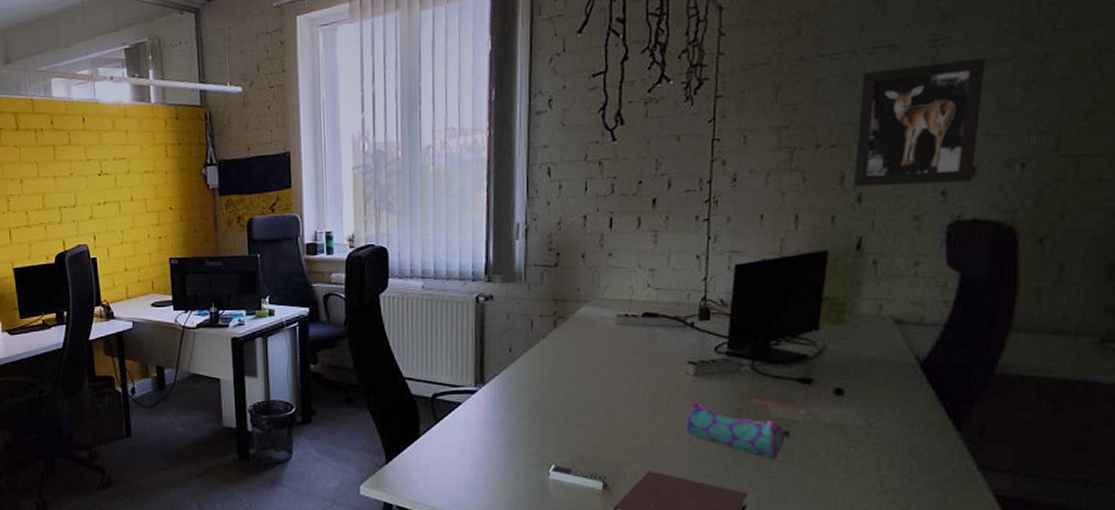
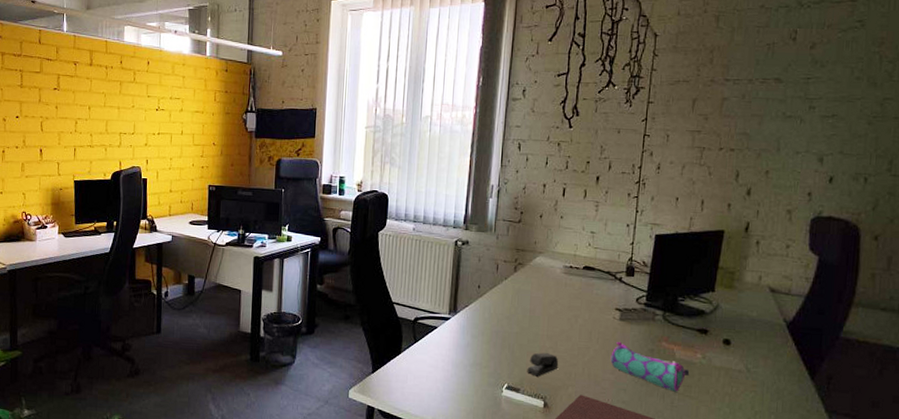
stapler: none [578,423,619,453] -> present [527,352,559,377]
wall art: present [853,57,986,187] -> none [744,95,843,188]

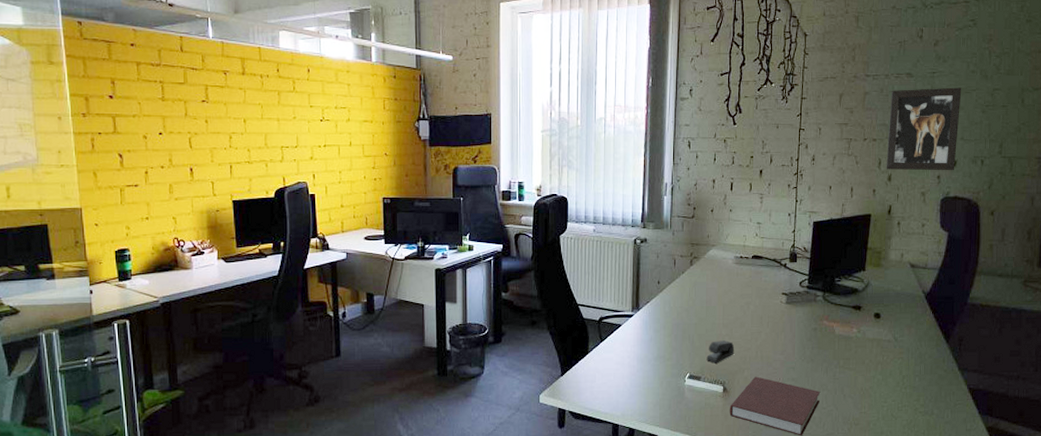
pencil case: present [610,341,690,392] -> none [780,323,848,365]
wall art: none [744,95,843,188] -> present [886,87,962,171]

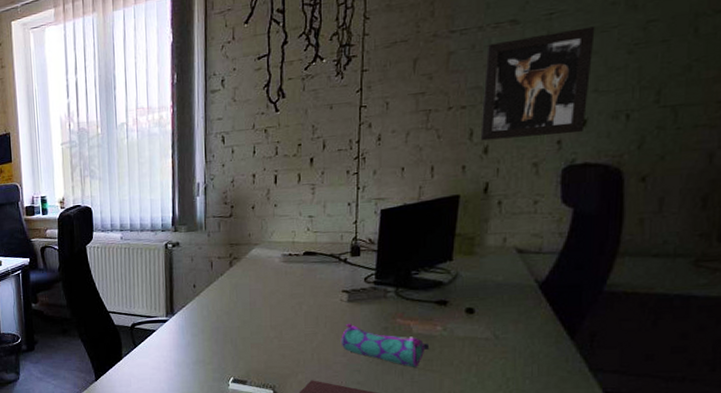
stapler: present [706,340,735,364] -> none [252,343,286,367]
pencil case: none [780,323,848,365] -> present [341,323,430,367]

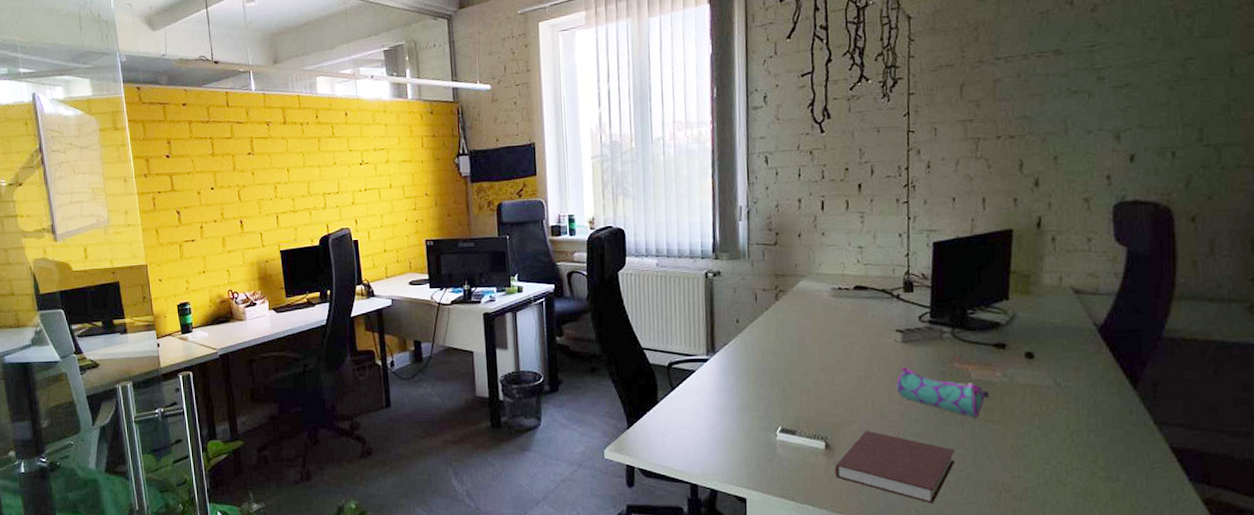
wall art: present [480,26,595,141] -> none [1030,61,1136,173]

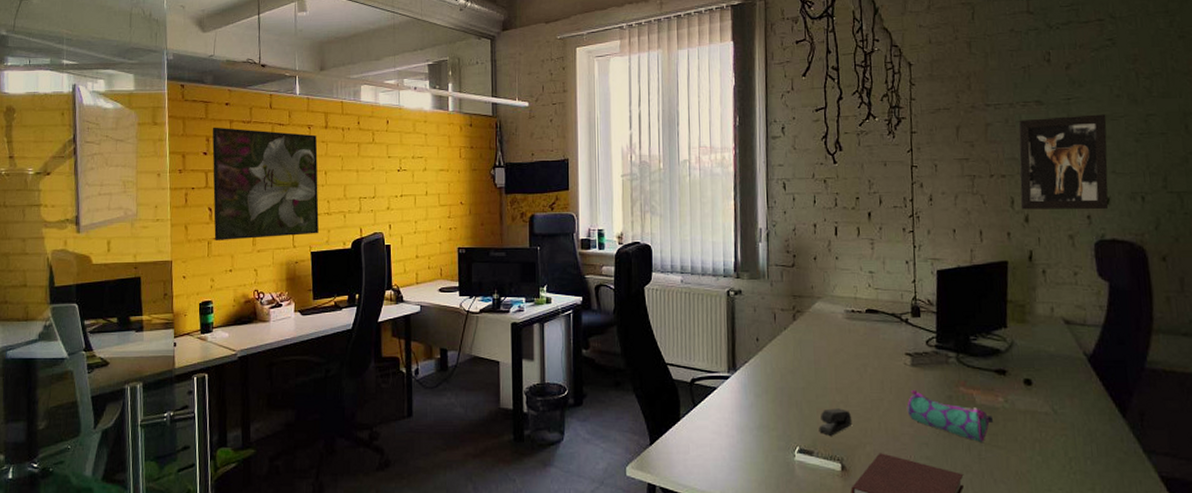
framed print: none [172,128,286,243] -> present [212,127,319,240]
stapler: none [802,387,838,415] -> present [819,408,853,436]
wall art: none [1030,61,1136,173] -> present [1018,114,1109,210]

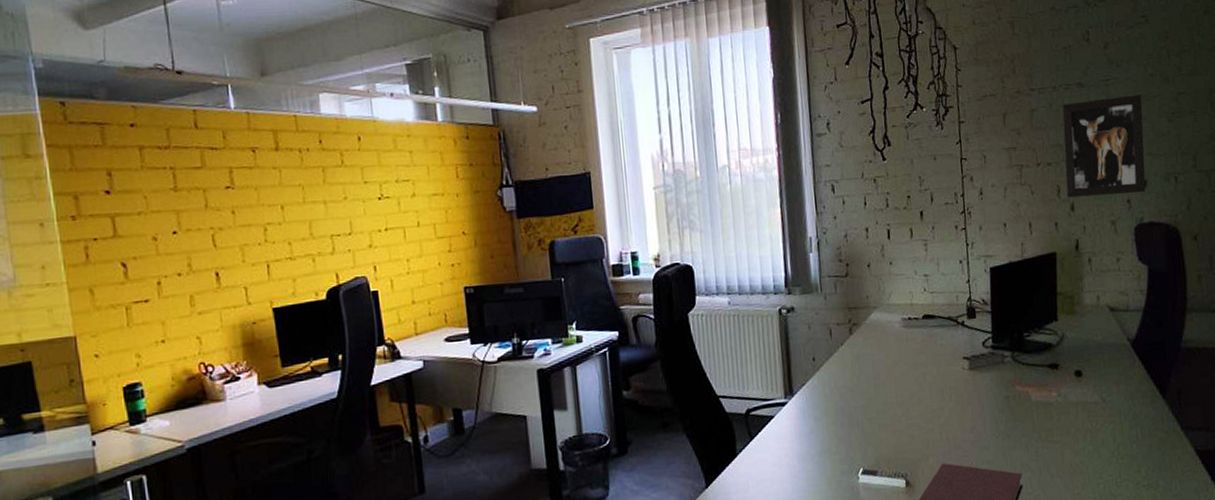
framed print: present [212,127,319,240] -> none [114,156,280,305]
stapler: present [819,408,853,436] -> none [881,422,915,453]
pencil case: present [906,389,994,442] -> none [966,393,1049,440]

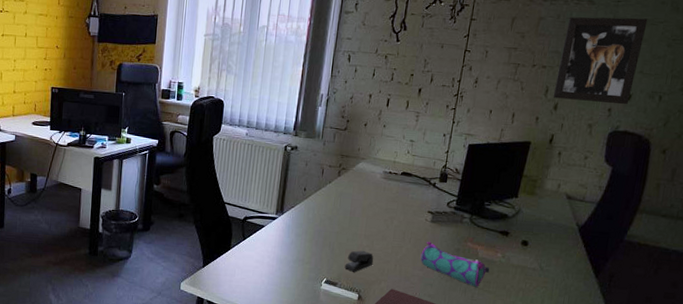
stapler: none [881,422,915,453] -> present [344,250,374,272]
pencil case: none [966,393,1049,440] -> present [420,241,490,287]

